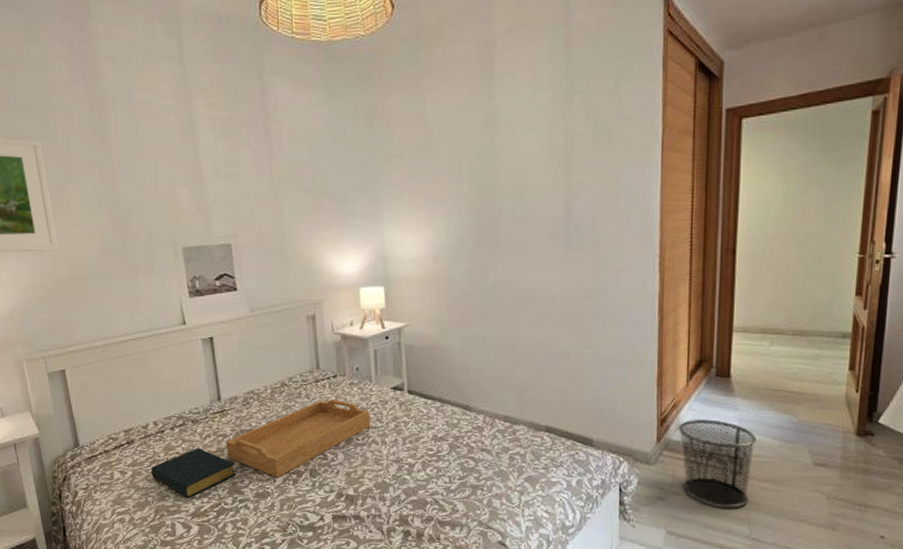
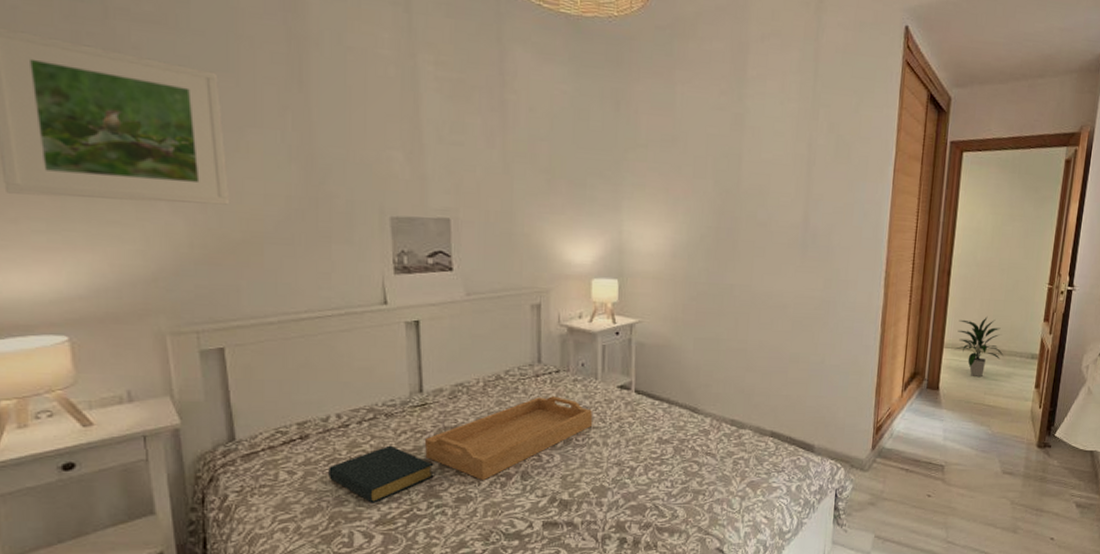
waste bin: present [678,419,756,508] -> none [891,429,957,513]
indoor plant: none [746,295,807,362] -> present [954,317,1004,378]

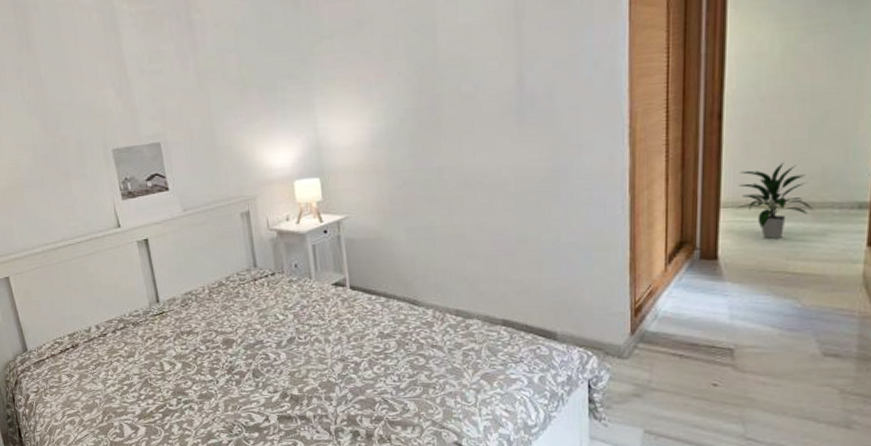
hardback book: present [328,445,434,503] -> none [96,350,179,400]
serving tray: present [424,396,593,481] -> none [166,298,313,379]

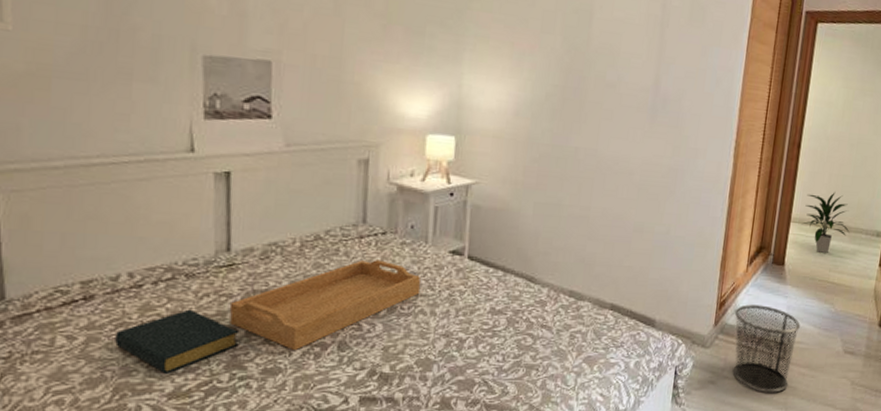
hardback book: none [96,350,179,400] -> present [115,309,240,374]
serving tray: none [166,298,313,379] -> present [229,260,421,351]
waste bin: none [655,307,751,405] -> present [733,304,800,393]

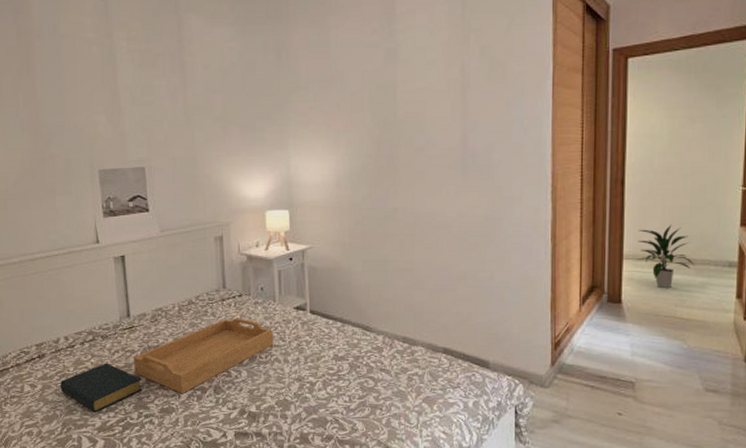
waste bin: present [733,304,800,393] -> none [571,344,648,433]

